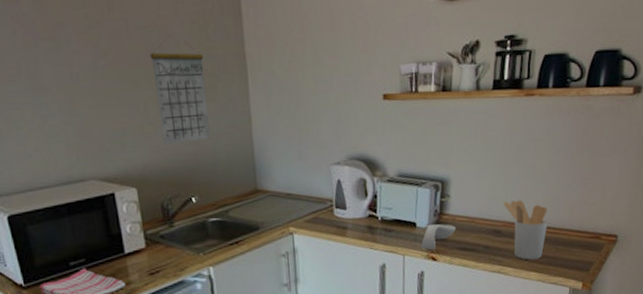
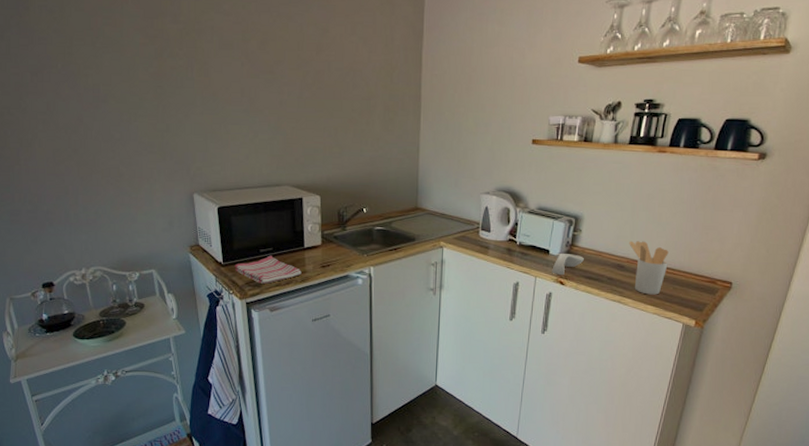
calendar: present [150,34,210,145] -> none [344,76,387,164]

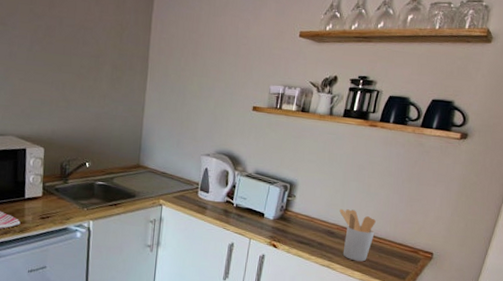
spoon rest: present [552,253,584,276] -> none [266,217,297,239]

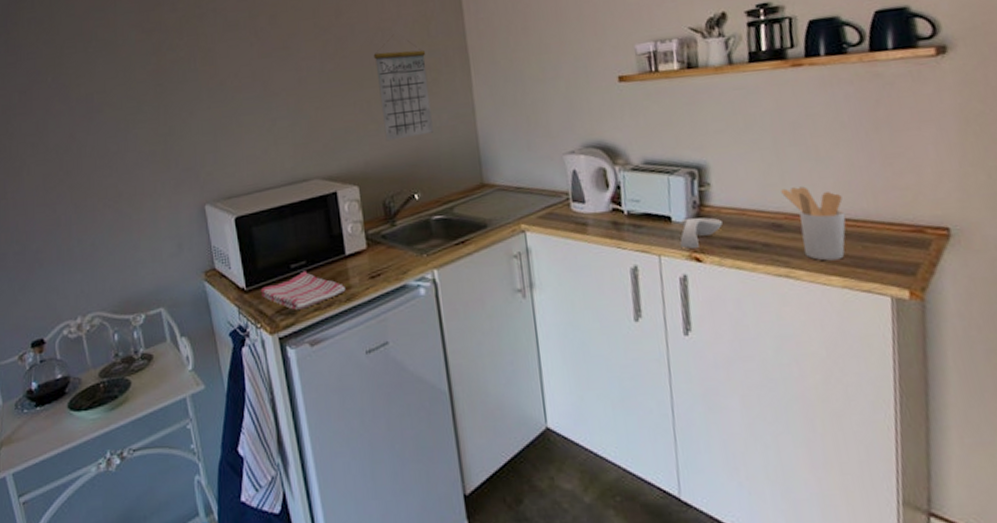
calendar: none [72,34,116,119] -> present [373,34,433,141]
spoon rest: none [266,217,297,239] -> present [680,217,723,250]

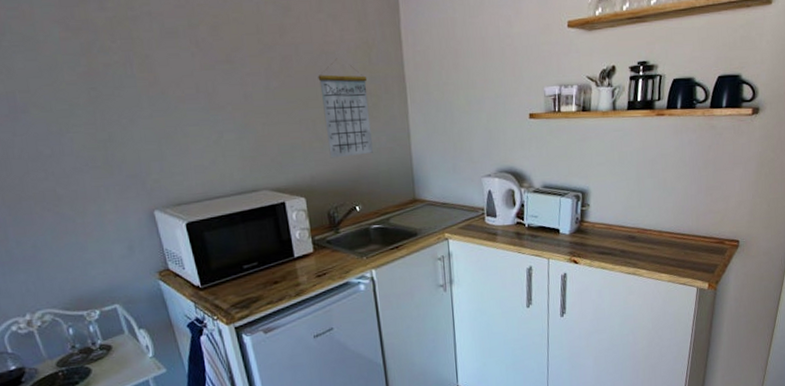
dish towel: present [260,270,346,310] -> none [215,270,295,304]
spoon rest: present [680,217,723,250] -> none [564,230,595,254]
utensil holder: present [781,186,846,261] -> none [638,209,677,263]

